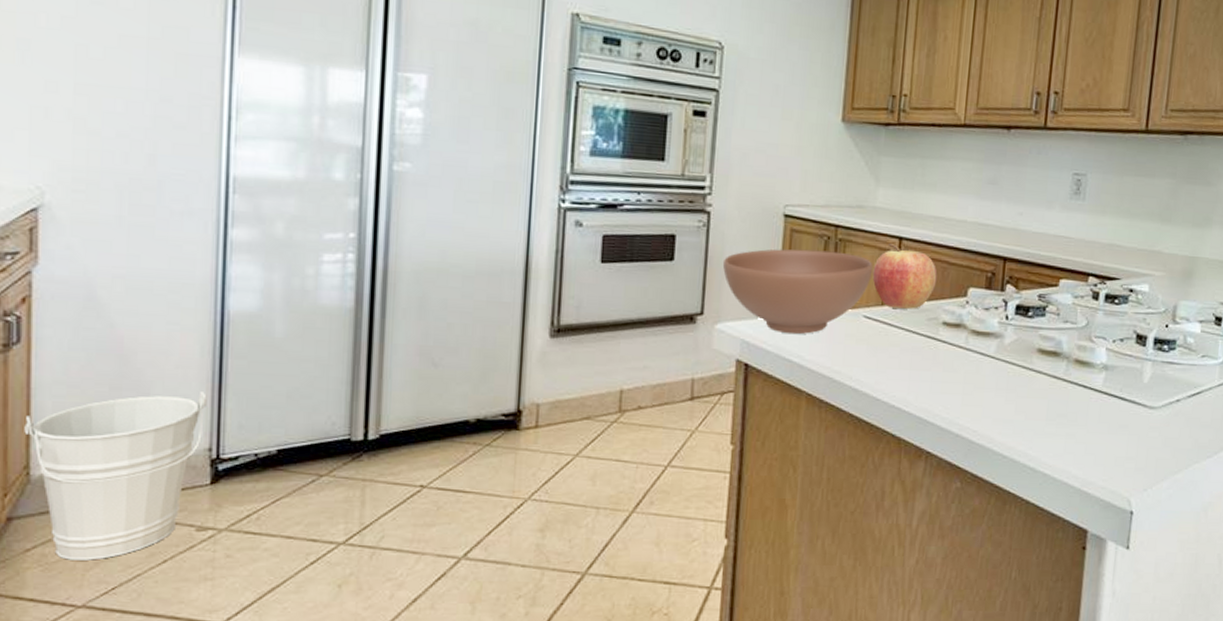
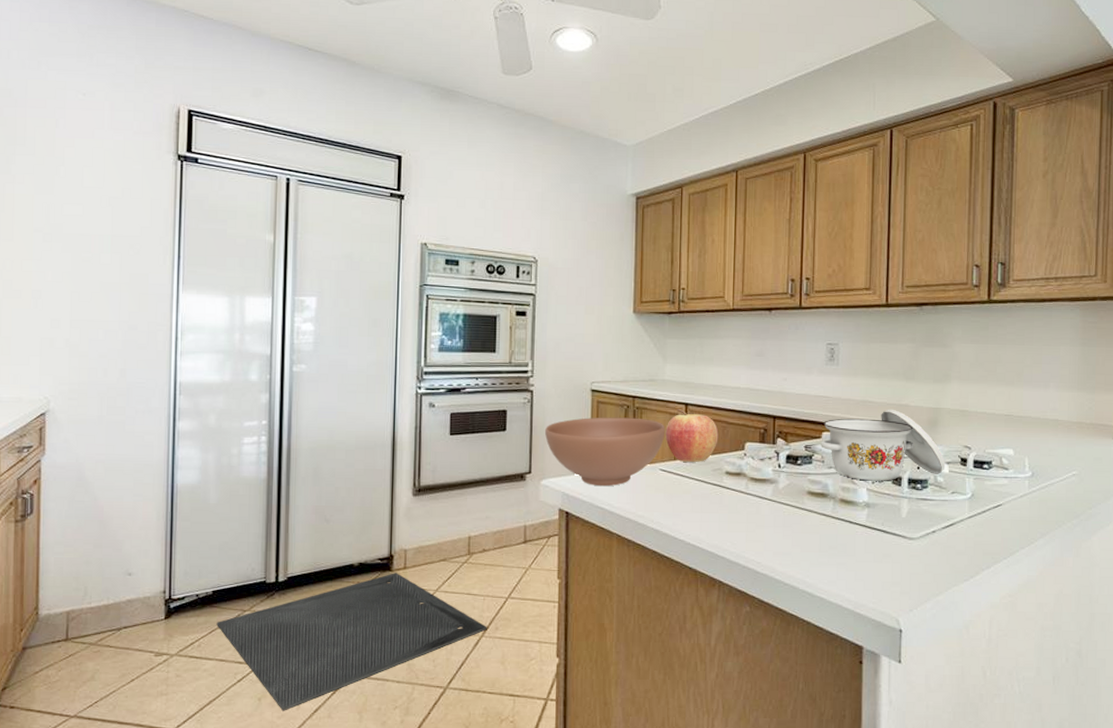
bucket: present [24,392,207,561] -> none [35,547,162,680]
door mat: none [282,432,640,601] -> present [216,573,487,711]
cooking pot: none [1057,255,1198,340] -> present [821,409,946,481]

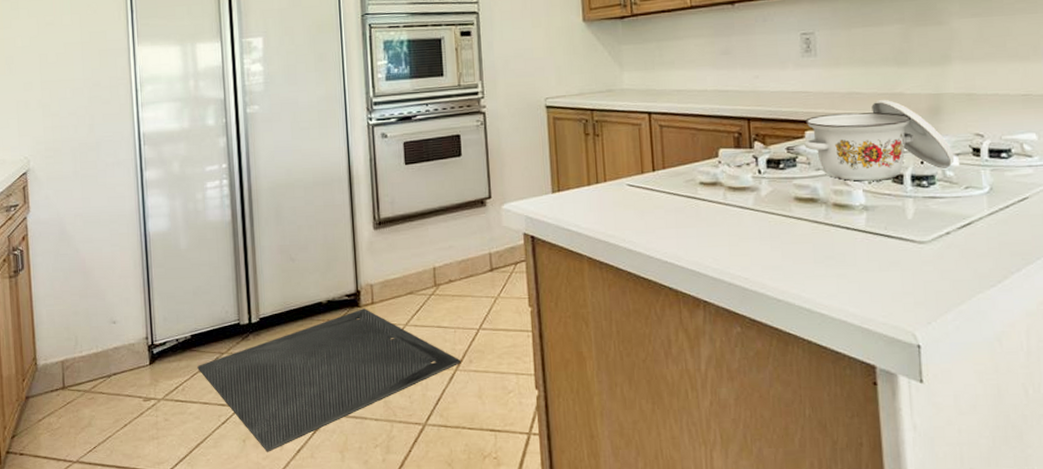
bowl: present [544,417,666,487] -> none [501,131,630,207]
fruit: present [665,408,719,462] -> none [629,118,688,175]

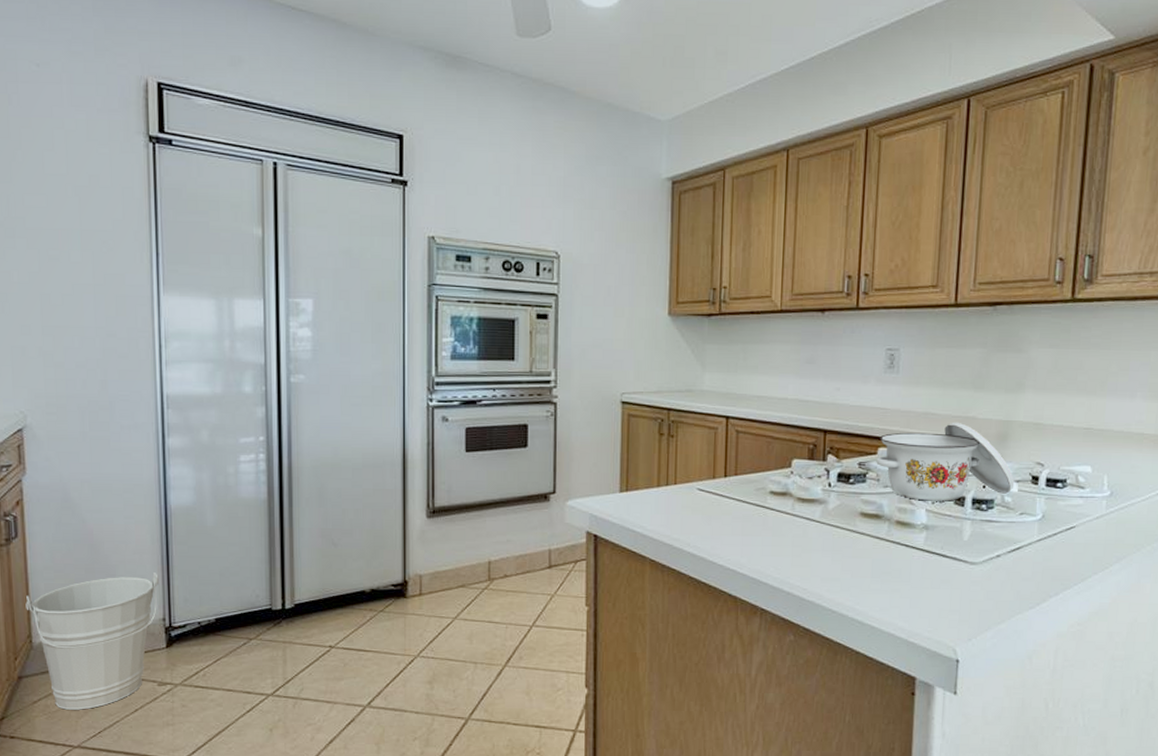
bucket: none [31,295,142,427] -> present [25,573,159,710]
door mat: present [197,308,461,452] -> none [221,599,511,742]

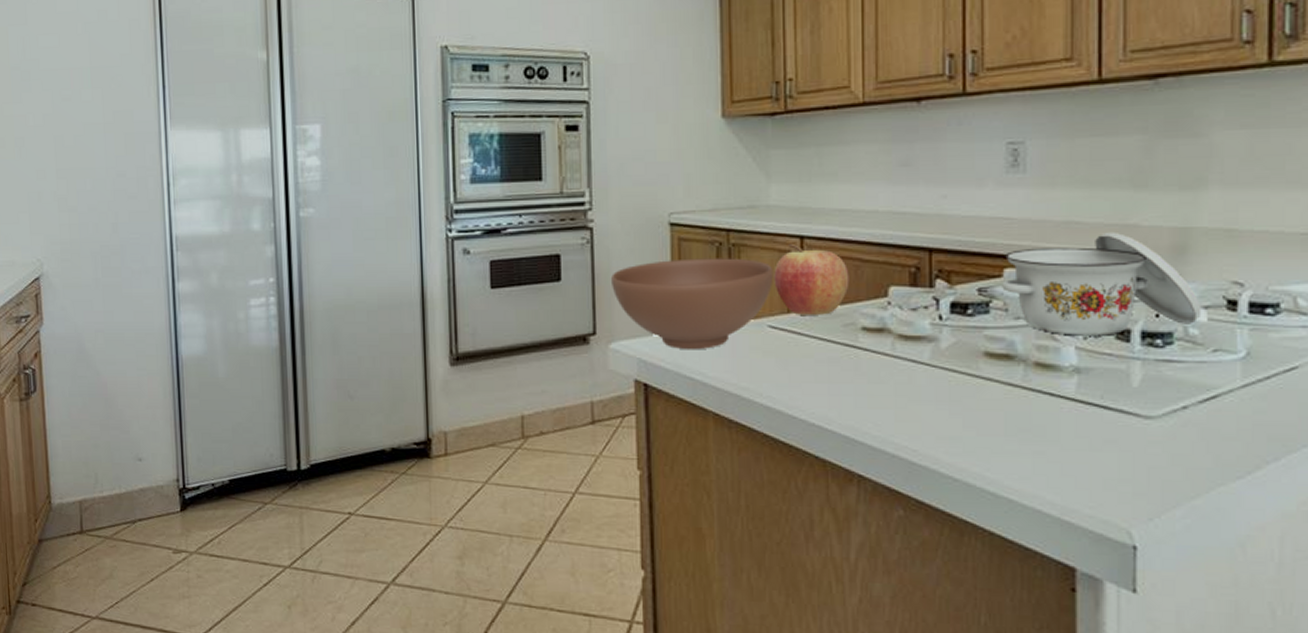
bucket: present [25,573,159,710] -> none [44,429,172,578]
bowl: none [569,431,704,508] -> present [610,258,774,350]
fruit: none [703,422,763,481] -> present [774,243,849,315]

